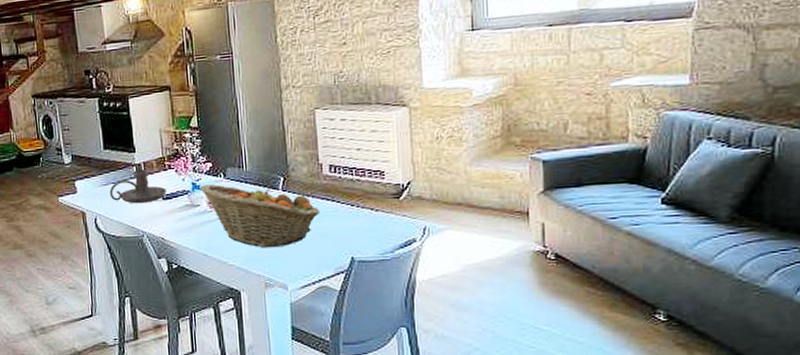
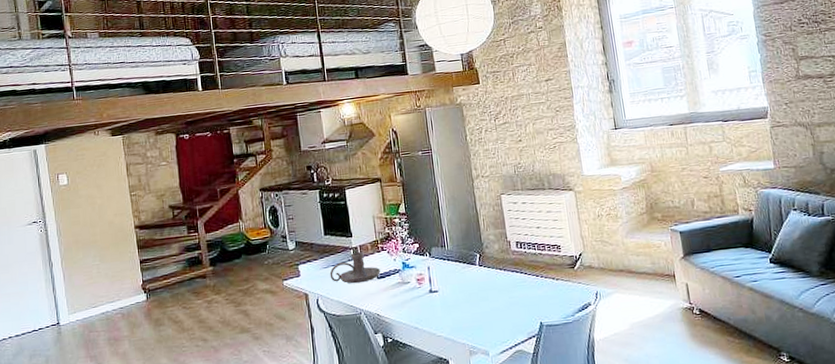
fruit basket: present [199,184,320,248] -> none [409,262,512,319]

